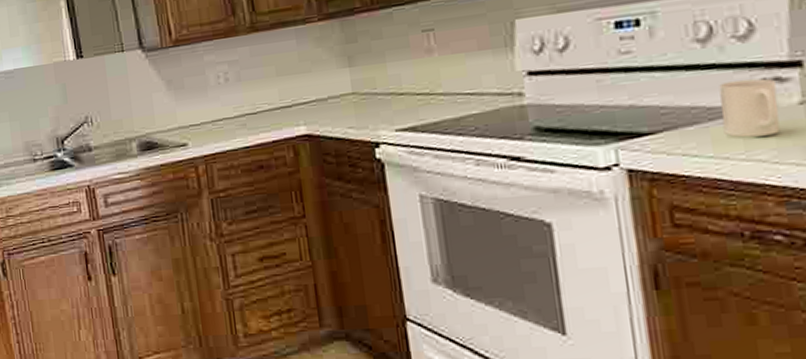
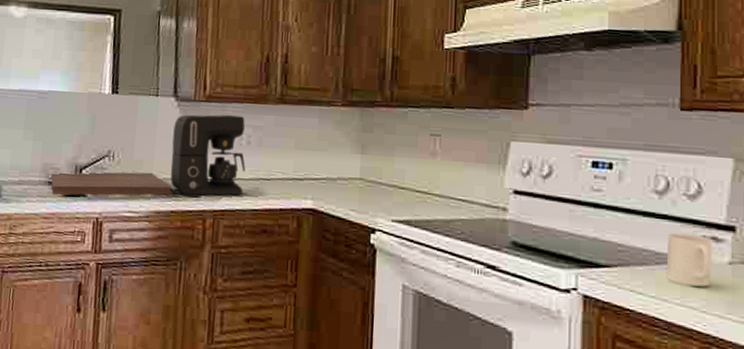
cutting board: none [34,130,158,172] -> present [50,171,172,196]
coffee maker: none [146,54,230,146] -> present [170,114,246,196]

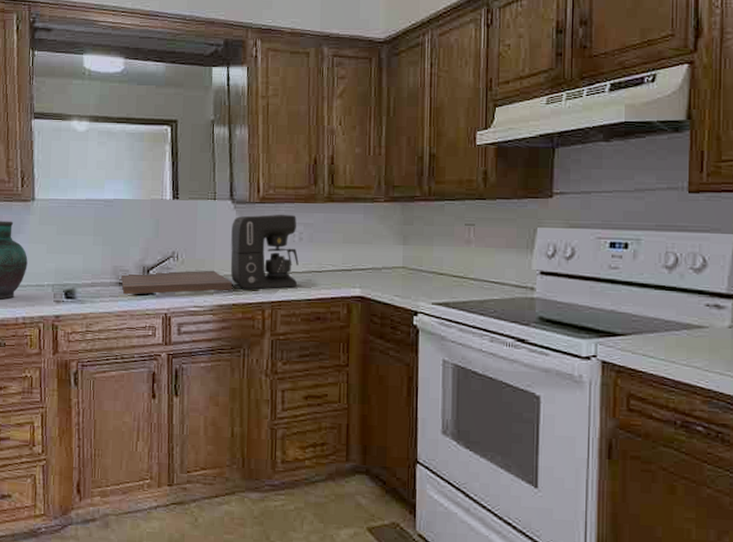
mug: present [666,233,712,287] -> none [674,303,715,349]

